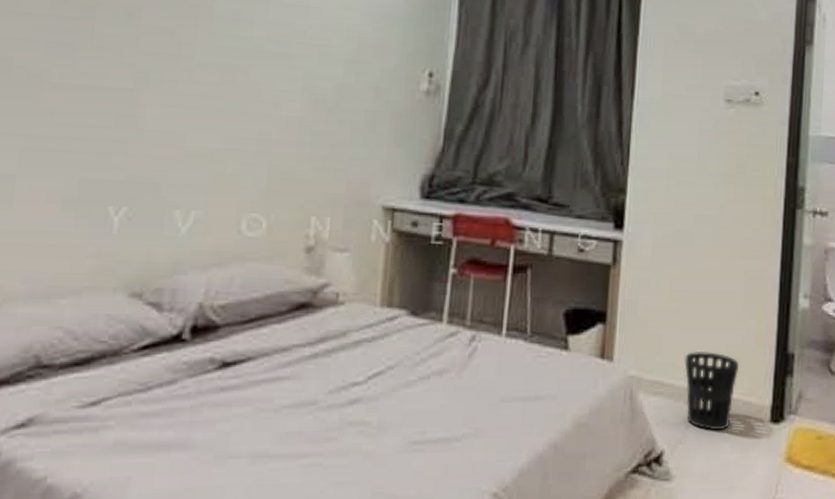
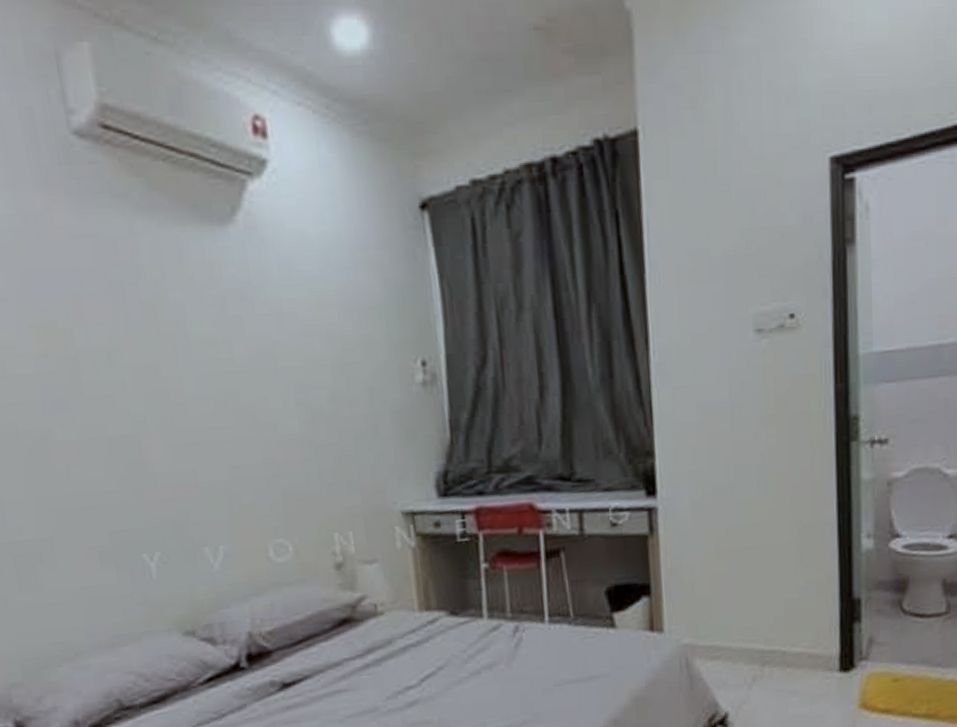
wastebasket: present [684,350,739,430] -> none [740,609,800,687]

